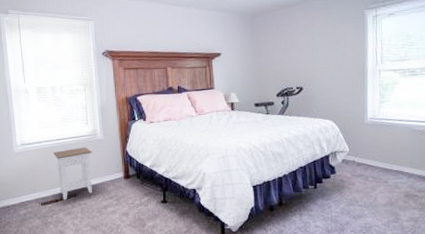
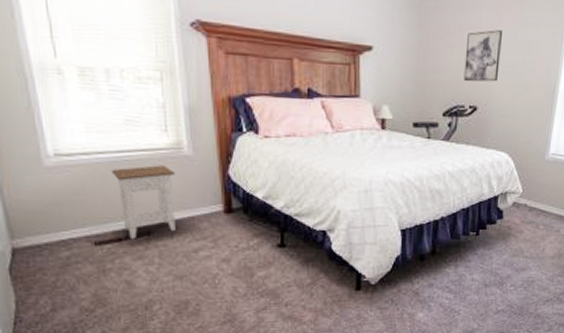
wall art: none [289,31,317,70] -> present [464,30,502,82]

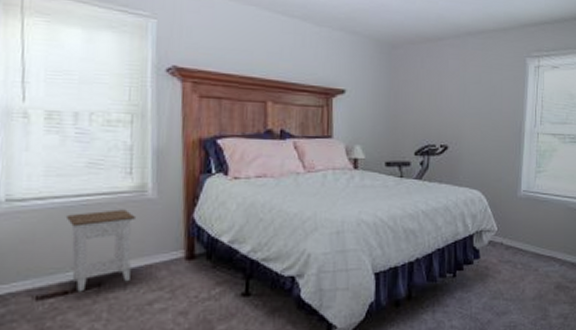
wall art: present [464,30,502,82] -> none [434,75,468,122]

